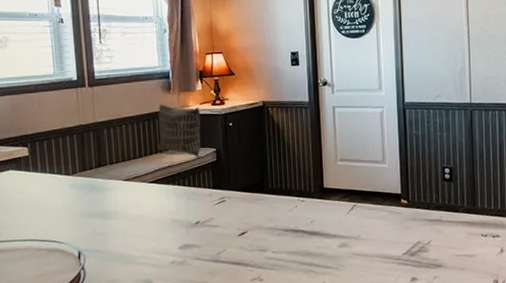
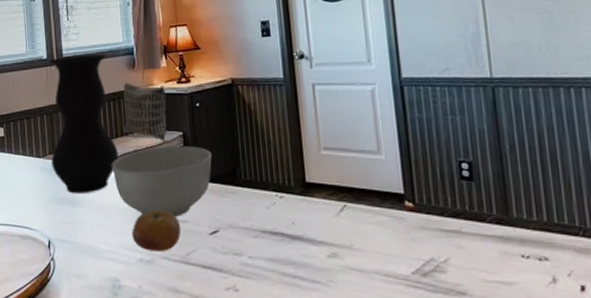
vase: none [79,77,152,207] -> present [49,54,118,194]
bowl: none [145,160,243,222] -> present [112,145,212,216]
fruit: none [165,217,212,254] -> present [132,210,181,251]

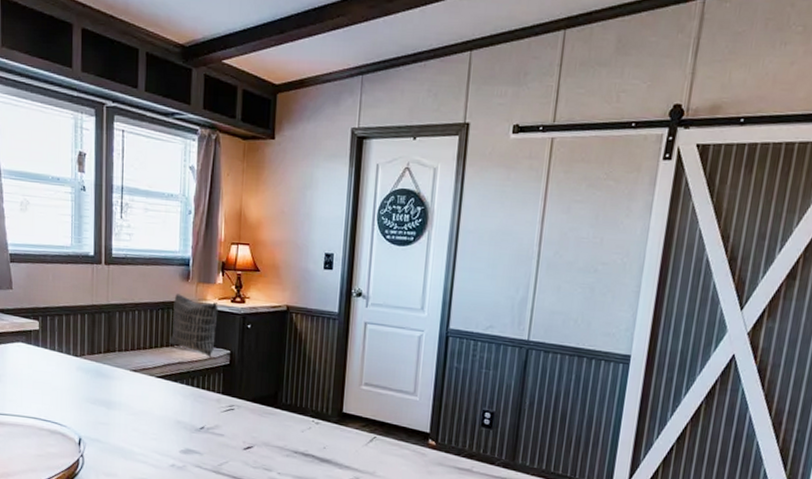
vase: present [49,54,118,194] -> none [89,256,161,397]
bowl: present [112,145,212,216] -> none [153,362,257,430]
fruit: present [132,210,181,251] -> none [166,420,217,460]

